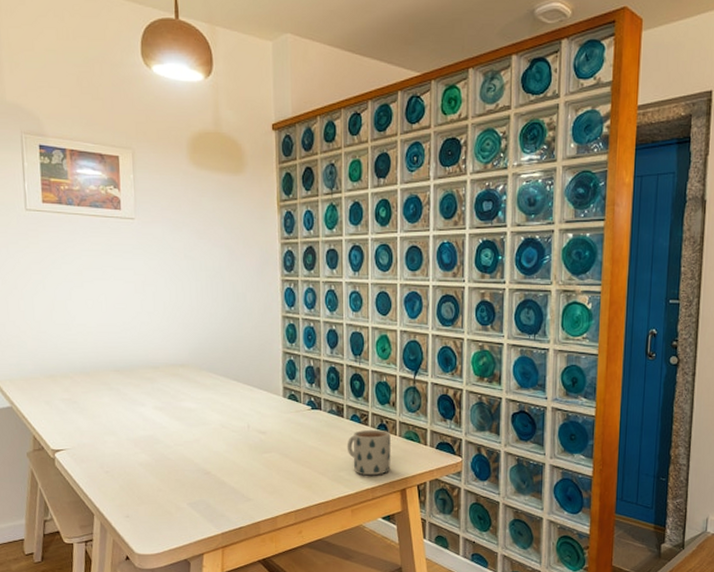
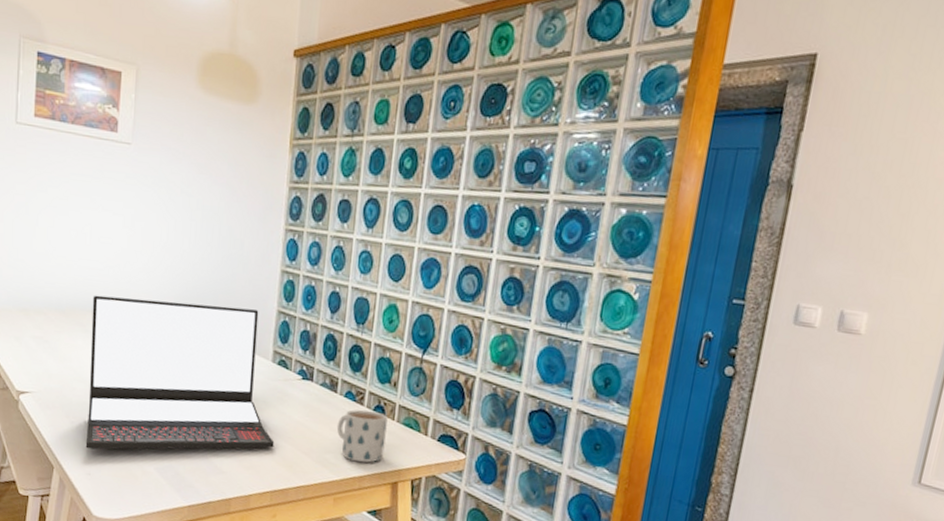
laptop: none [114,353,293,494] -> present [85,295,275,450]

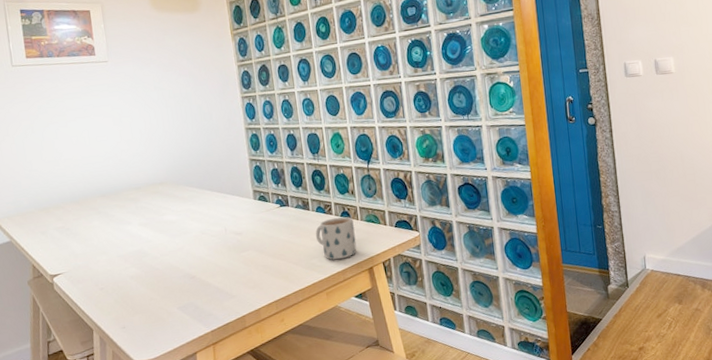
laptop: present [85,295,275,450] -> none [99,163,270,307]

